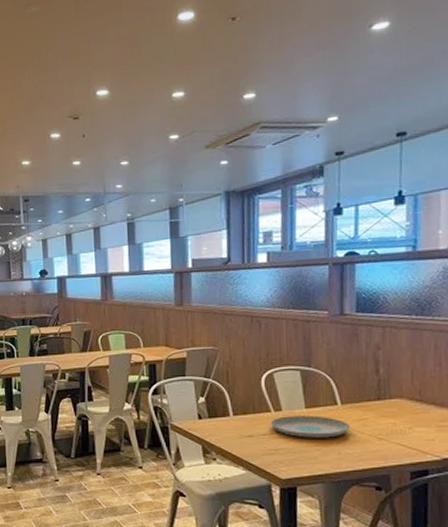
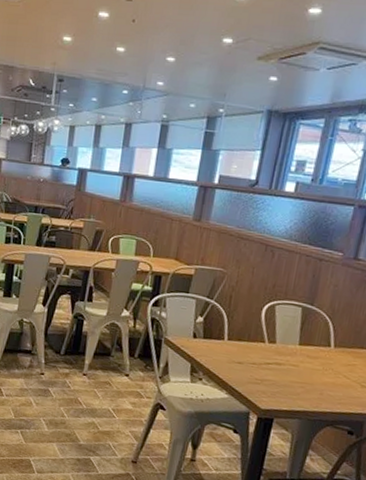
plate: present [271,415,350,438] -> none [262,349,338,378]

